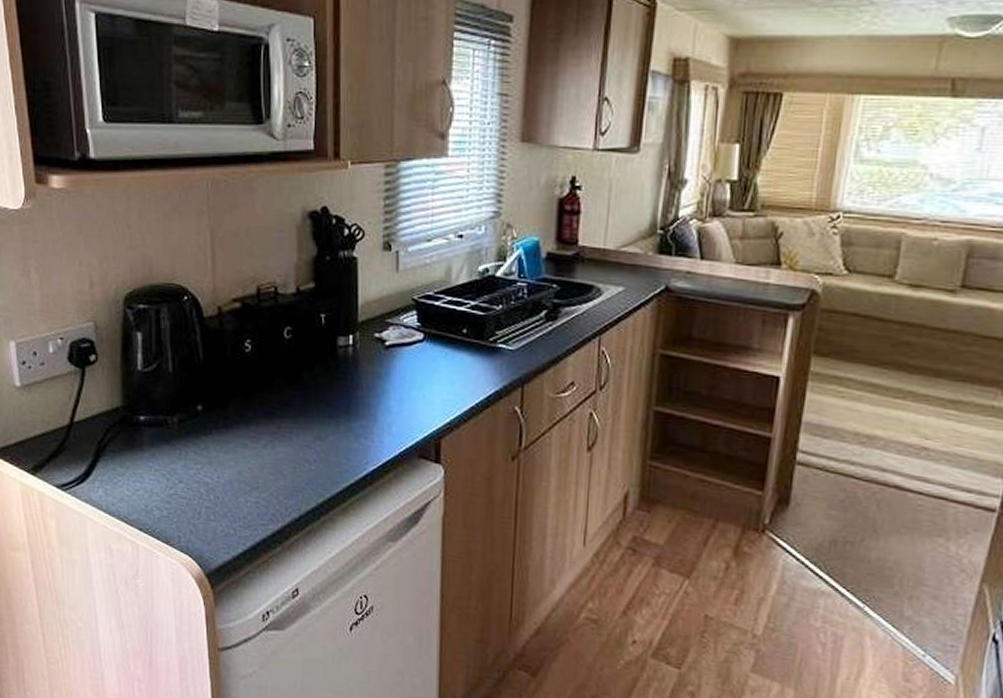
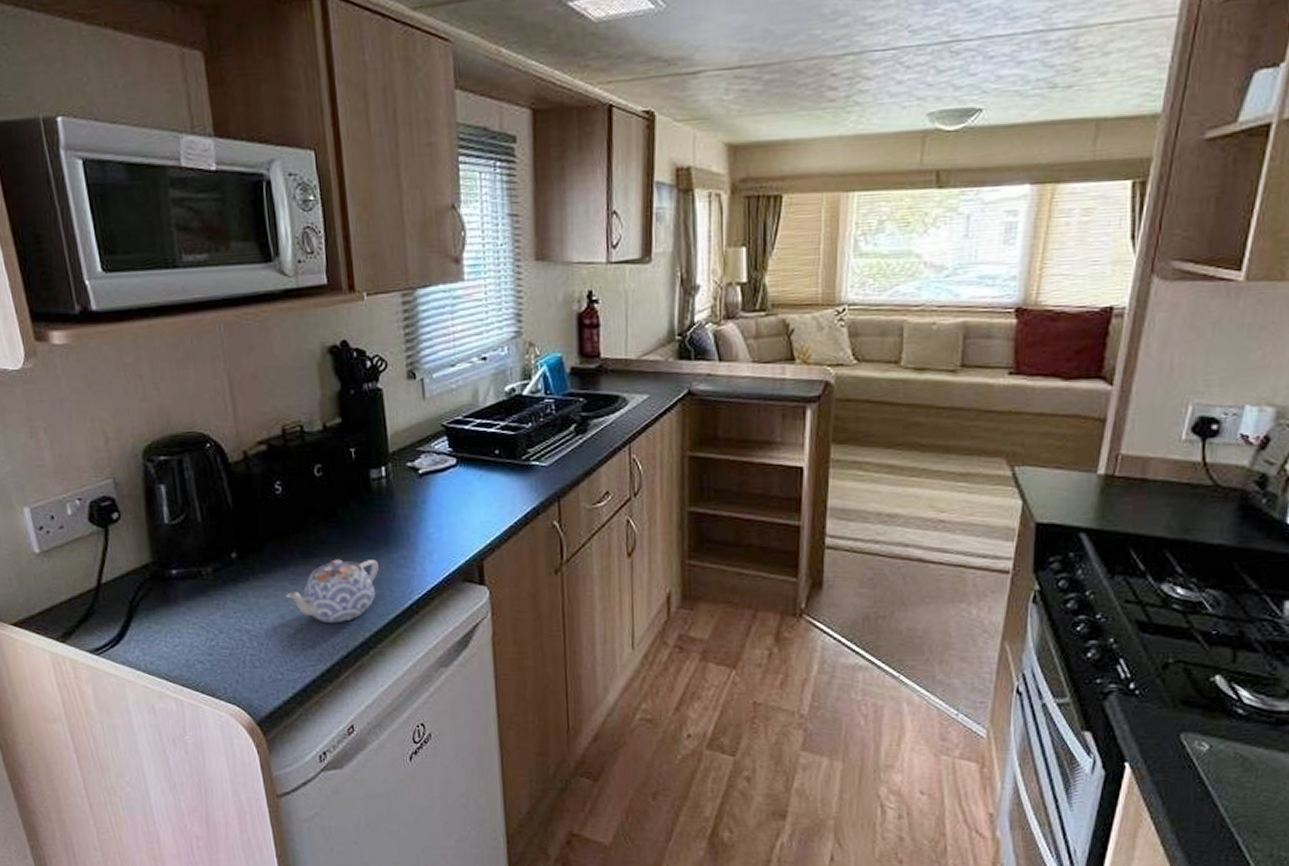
teapot: none [245,422,337,486] -> present [285,559,379,624]

